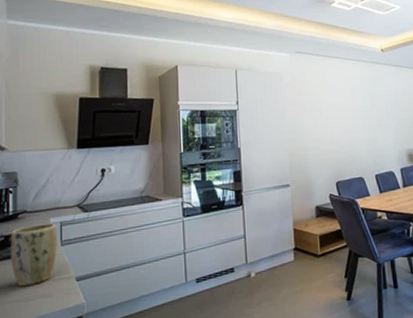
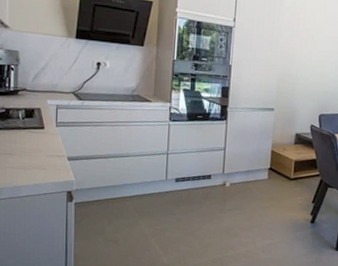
plant pot: present [10,223,57,286] -> none [10,103,53,156]

